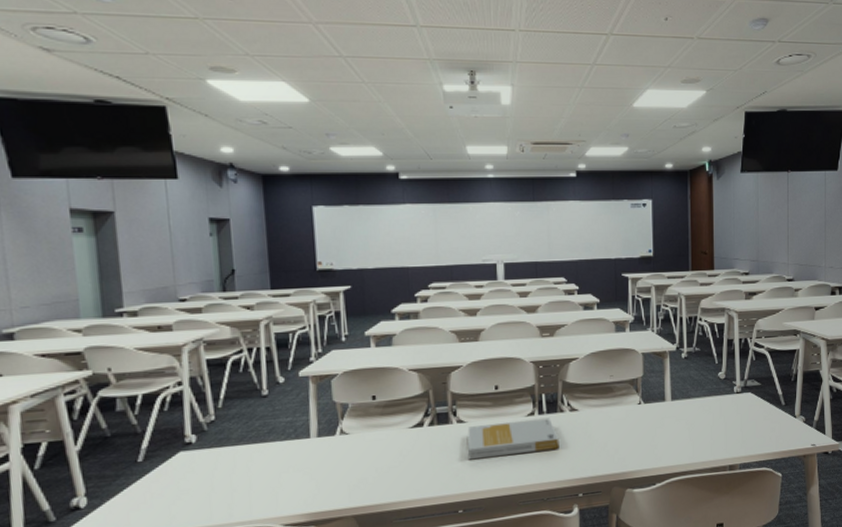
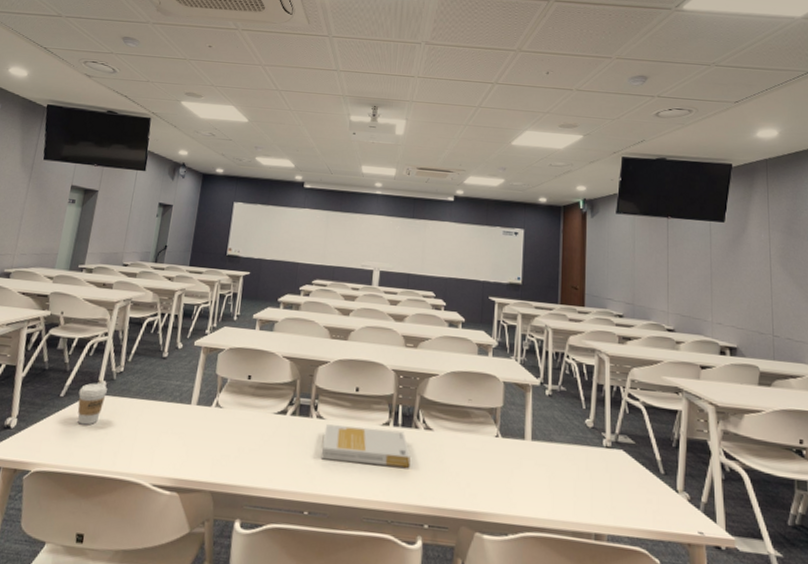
coffee cup: none [162,438,200,486] -> present [77,383,108,425]

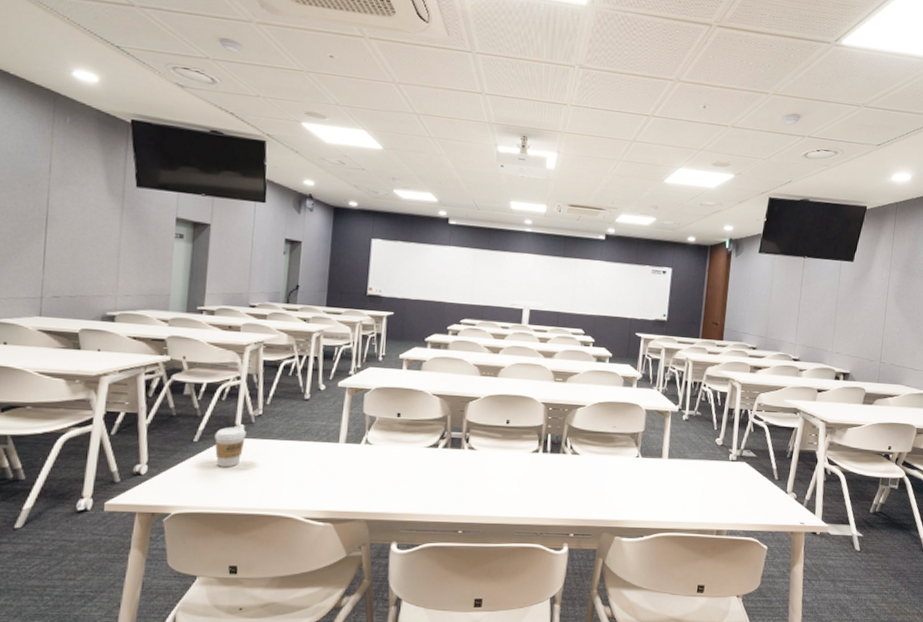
book: present [322,424,411,468] -> none [474,454,559,488]

